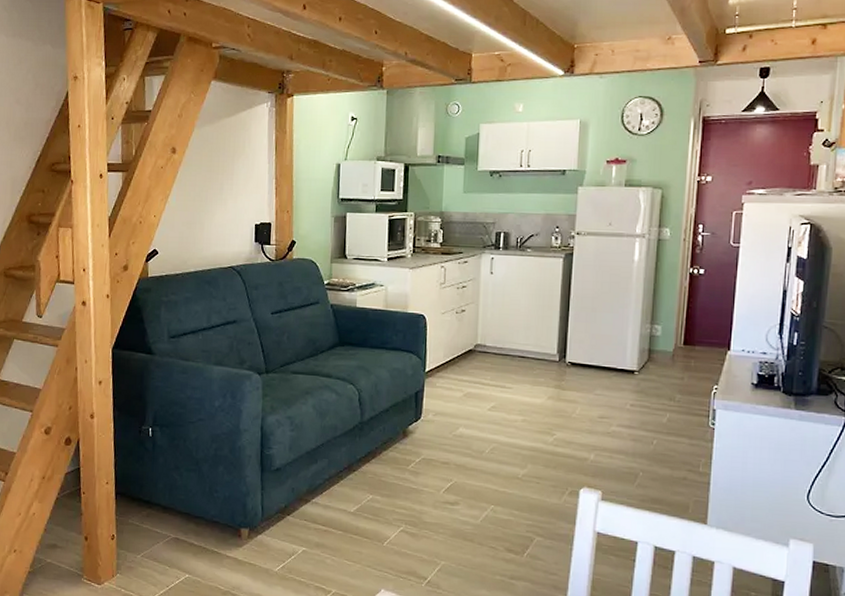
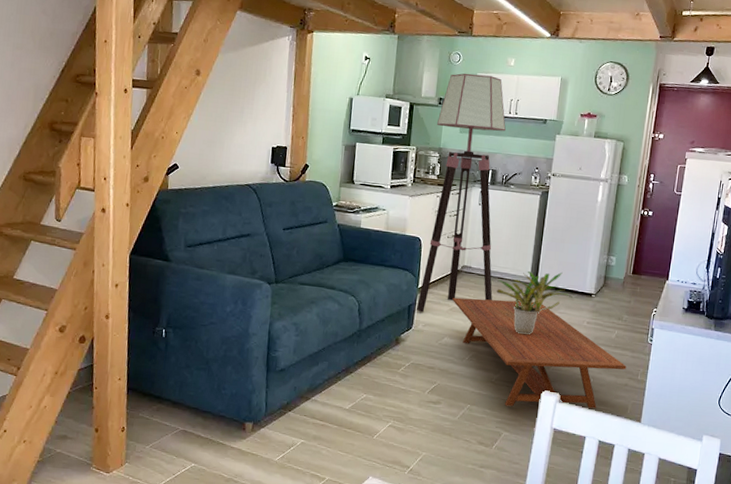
floor lamp: none [424,125,517,400] -> present [416,73,506,312]
coffee table: none [466,381,684,508] -> present [452,297,626,409]
potted plant: none [514,346,610,422] -> present [494,270,572,335]

